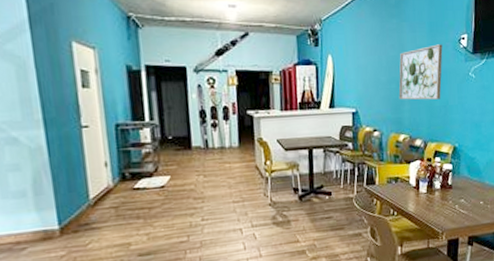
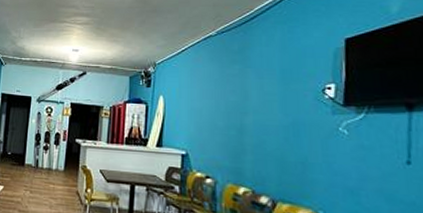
wall art: present [399,44,443,100] -> none [239,93,300,154]

